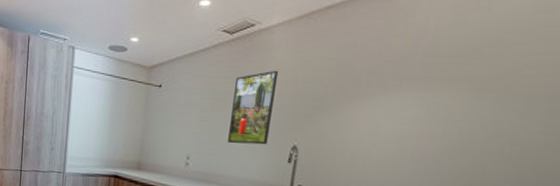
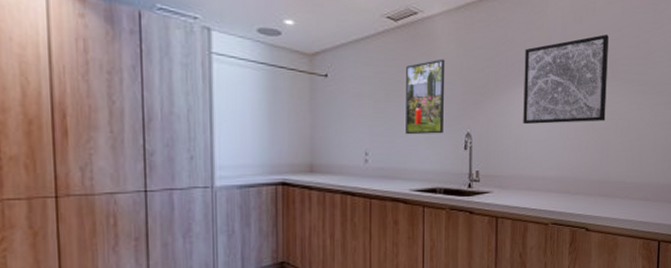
wall art: none [363,38,508,145] -> present [523,34,609,125]

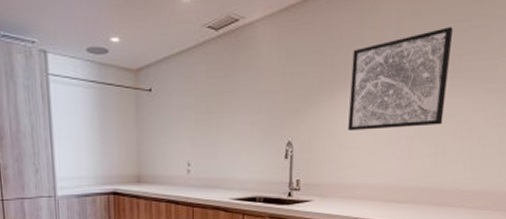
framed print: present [406,59,445,135] -> none [226,66,267,145]

